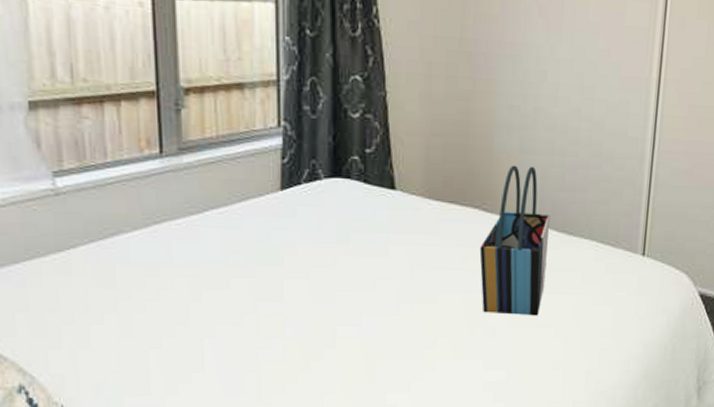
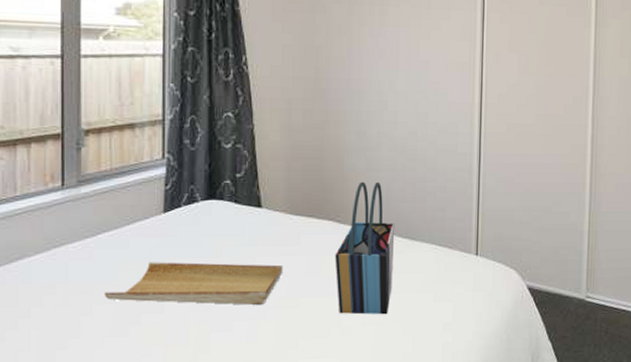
tray: none [216,245,420,298] -> present [105,262,283,305]

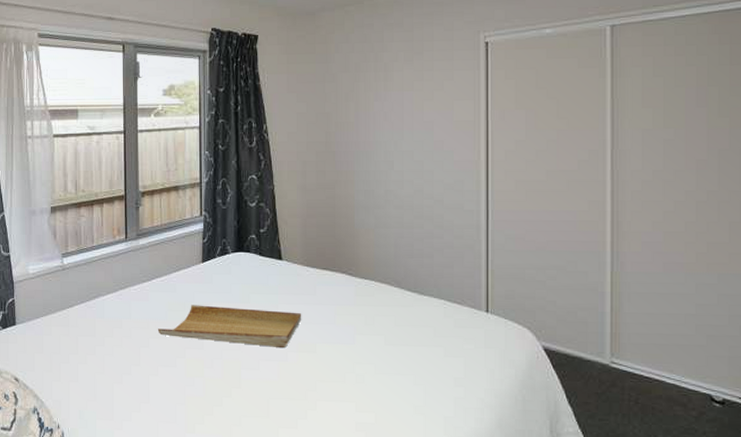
tote bag: present [335,181,395,315] -> none [348,237,404,366]

